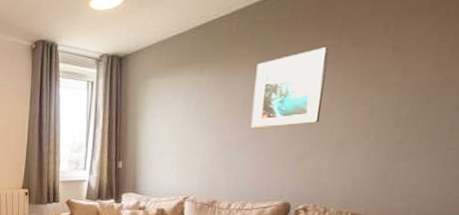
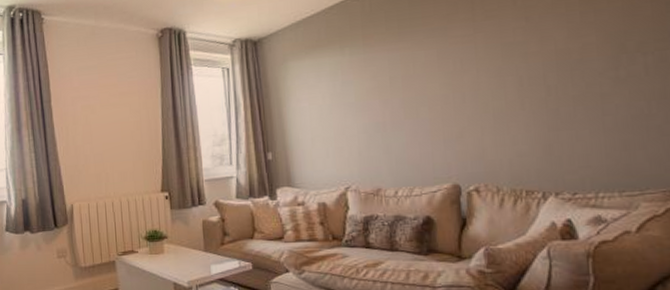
wall art: present [251,47,329,129] -> none [397,21,472,107]

